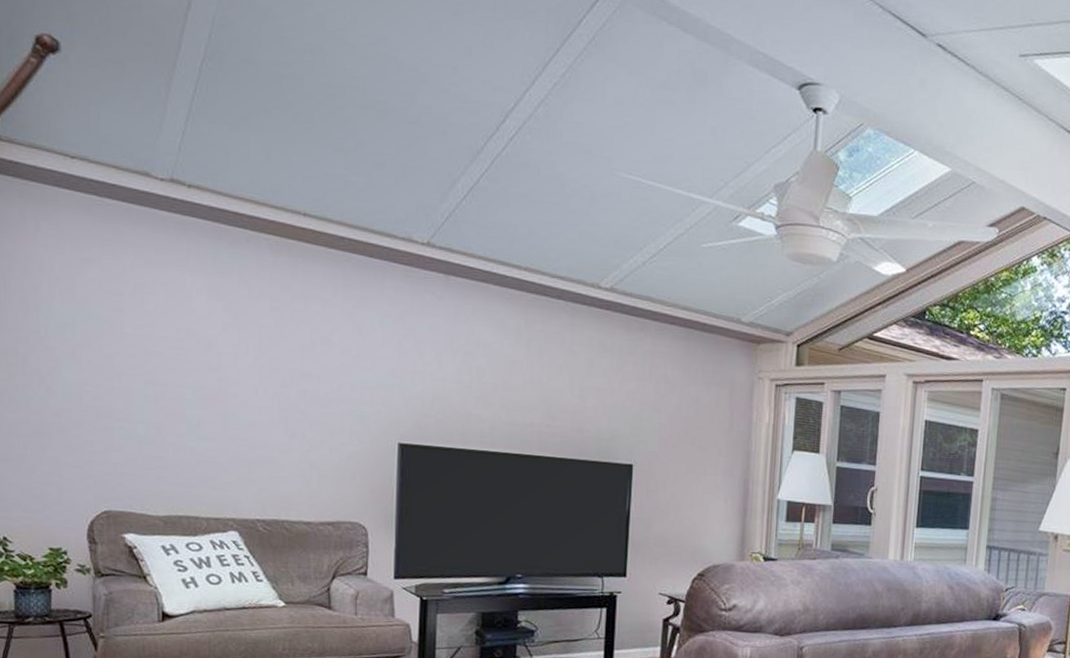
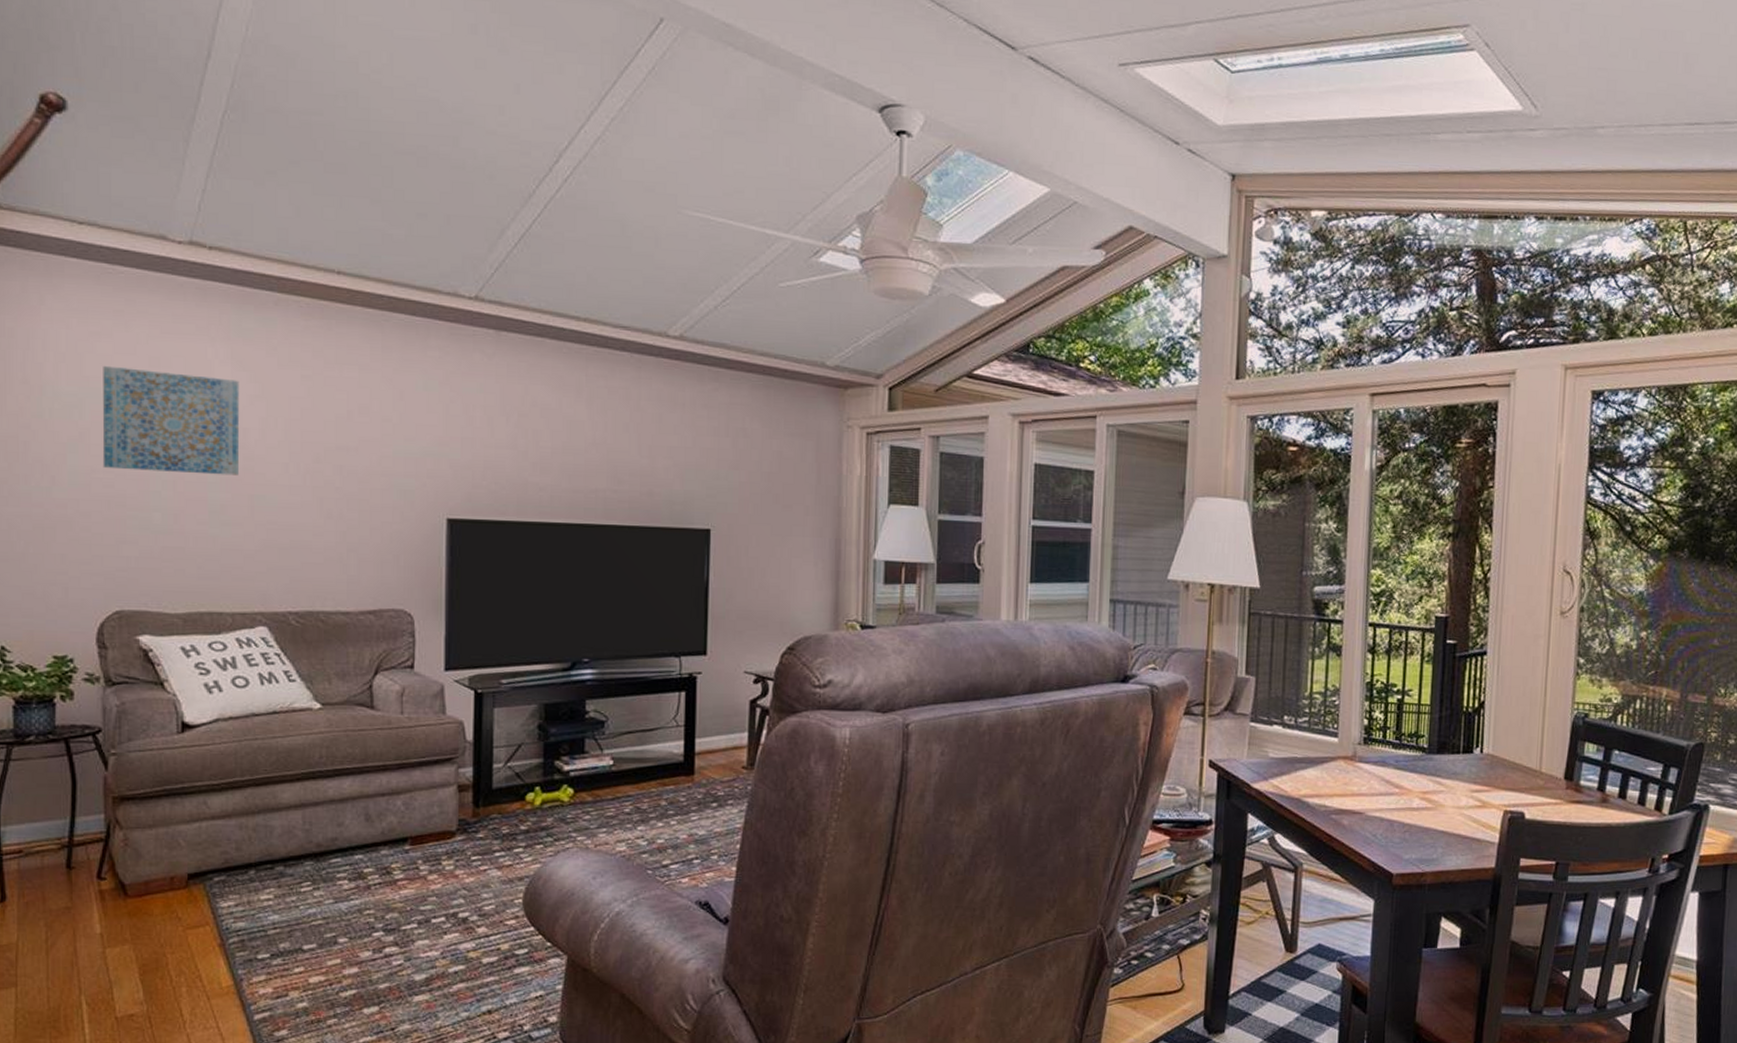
wall art: none [92,289,215,395] -> present [102,365,240,476]

